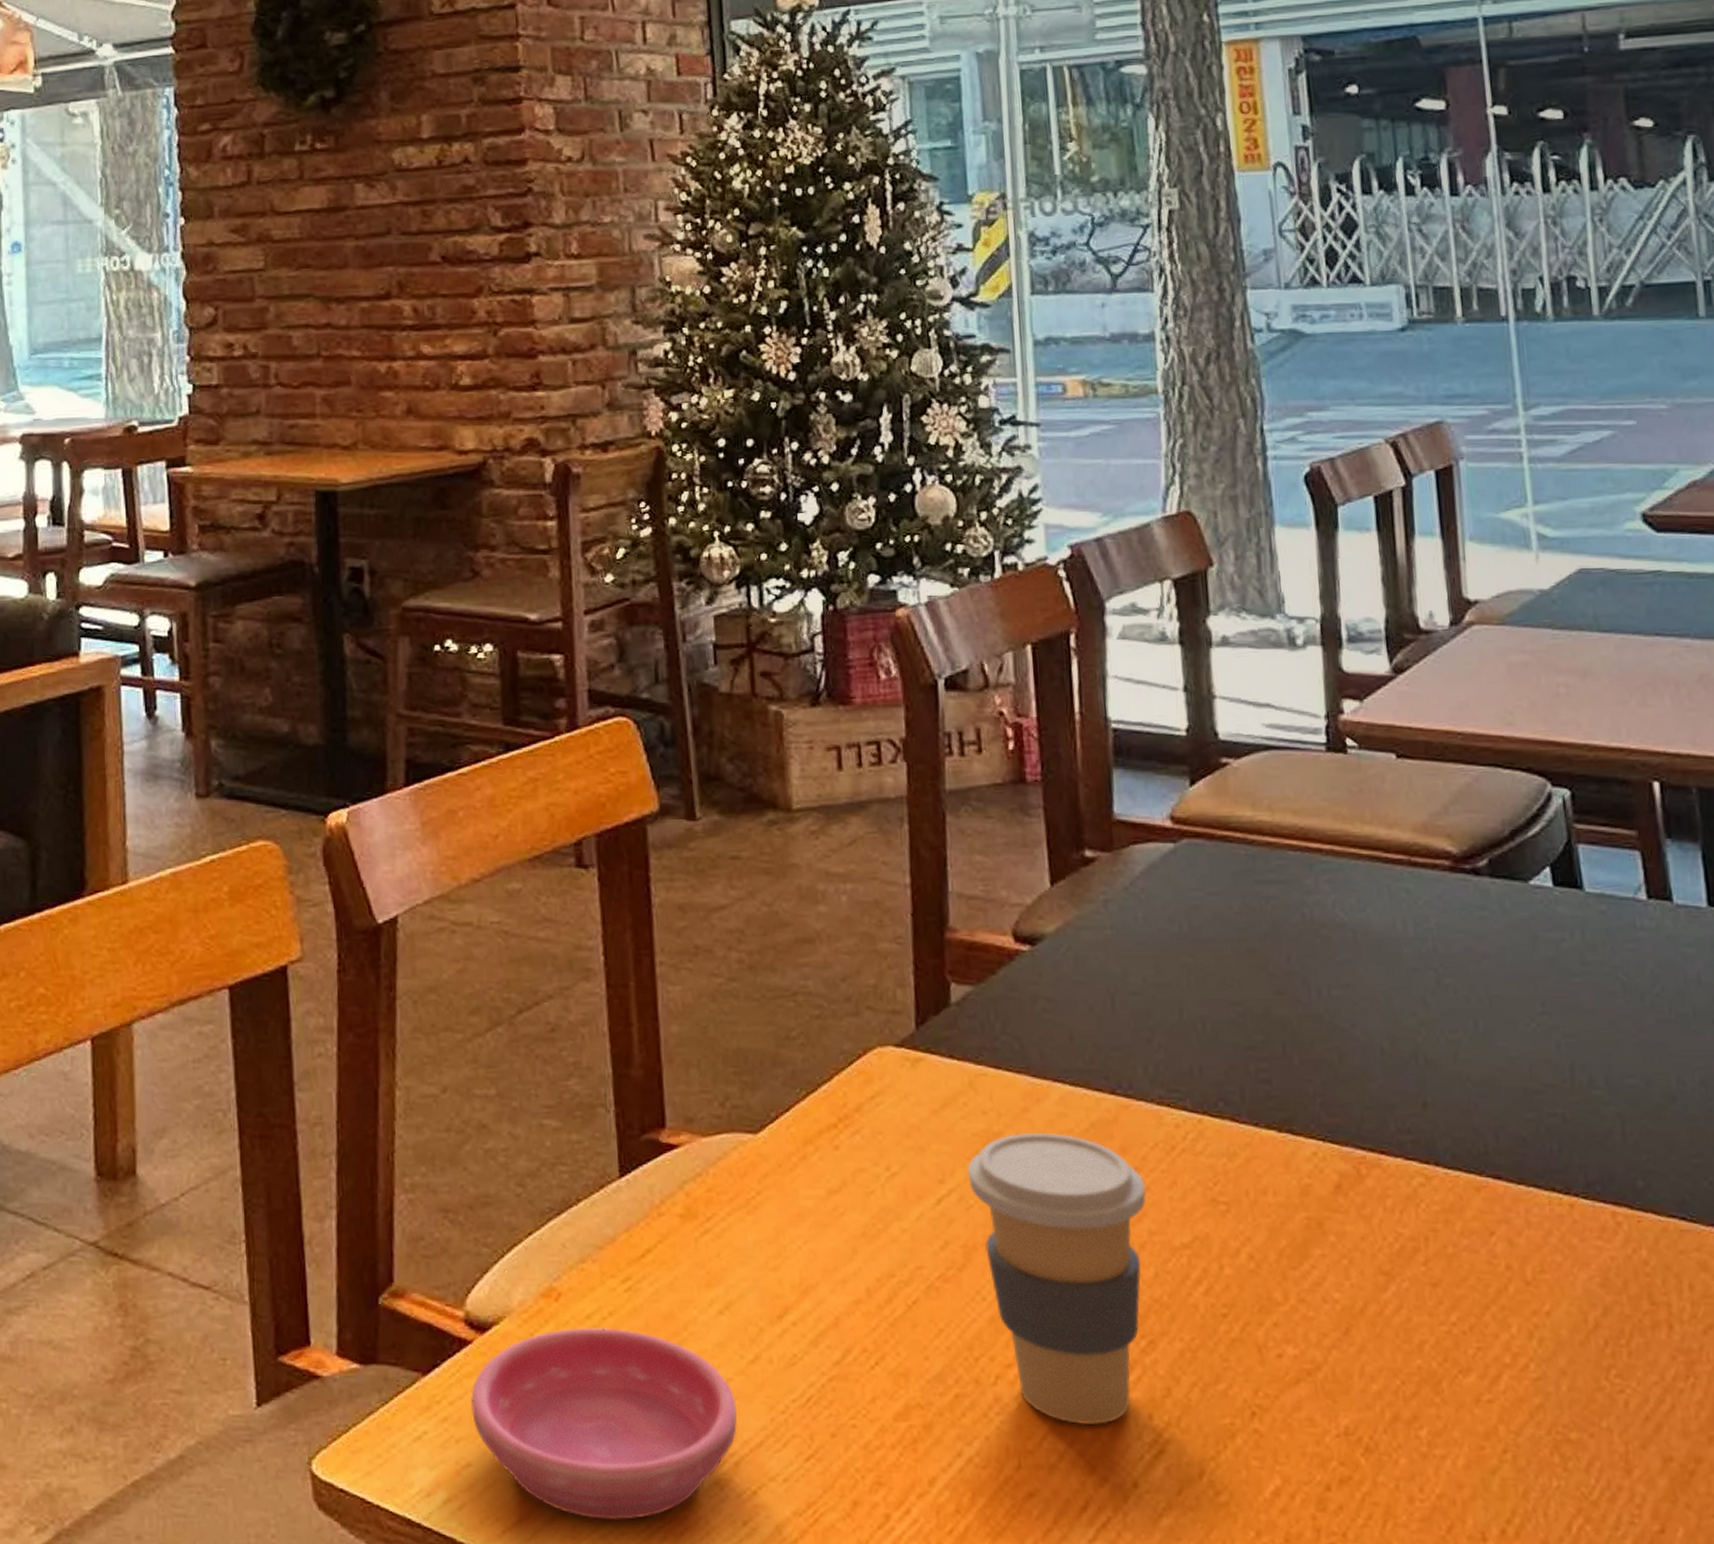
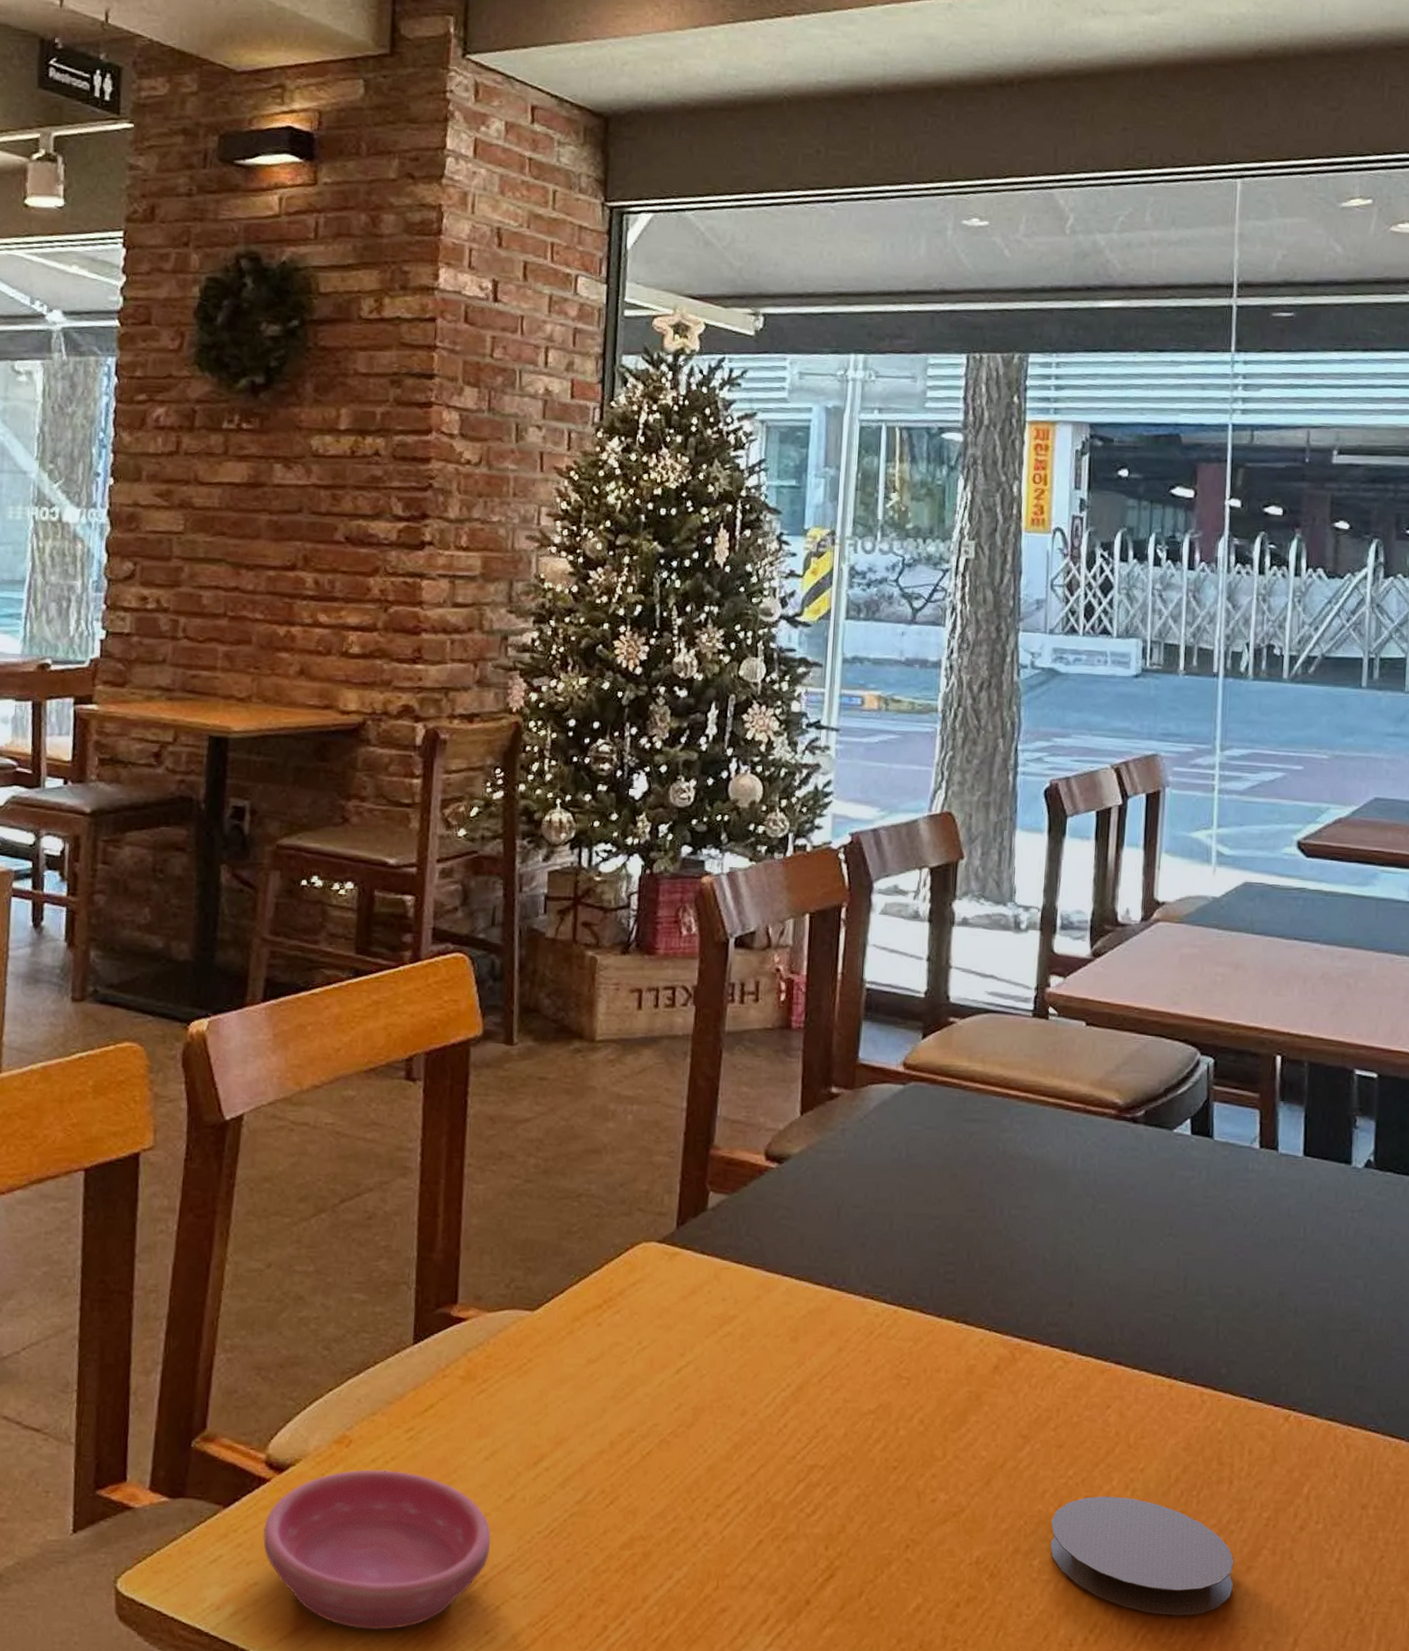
coffee cup: present [967,1132,1146,1426] -> none [704,1316,846,1555]
coaster: none [1436,1347,1694,1501] -> present [1050,1496,1234,1616]

